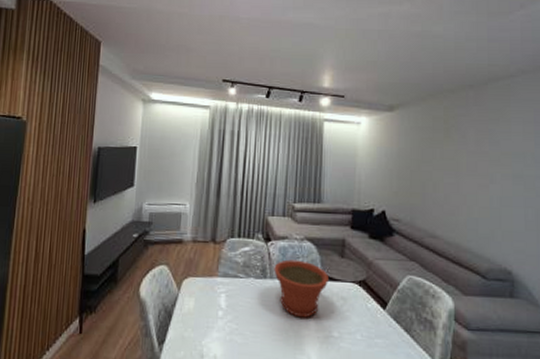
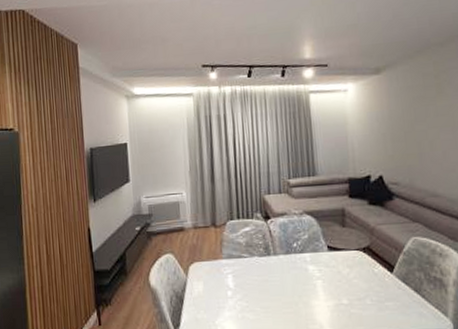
plant pot: present [274,259,328,318] -> none [276,234,332,290]

